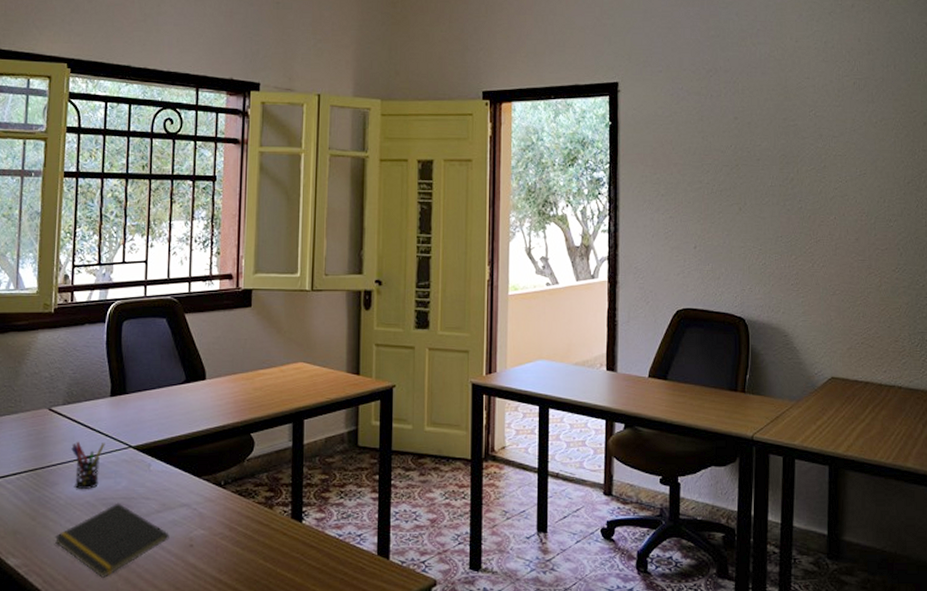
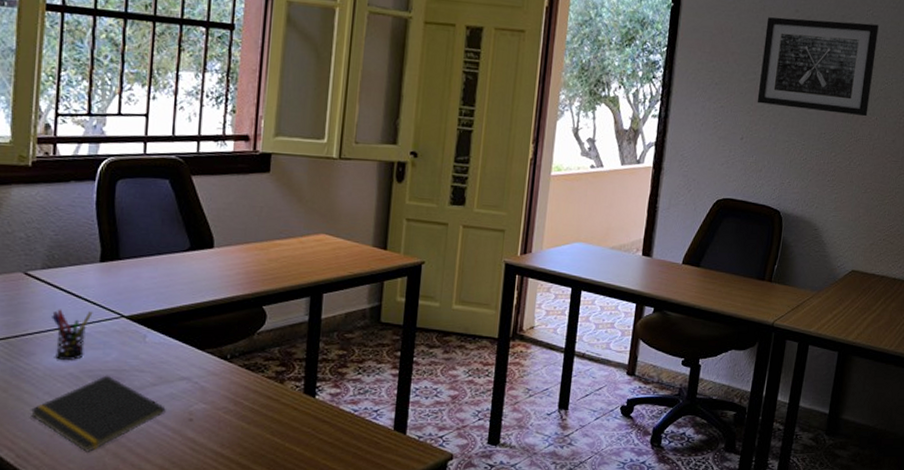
wall art: none [706,124,825,217] -> present [757,17,879,117]

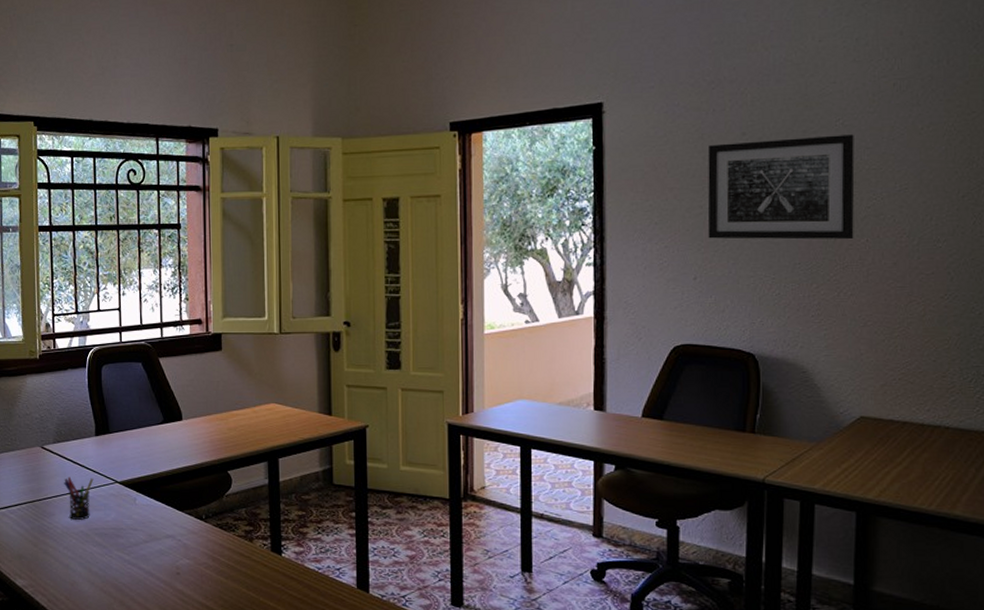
notepad: present [30,375,166,452] -> none [54,533,157,600]

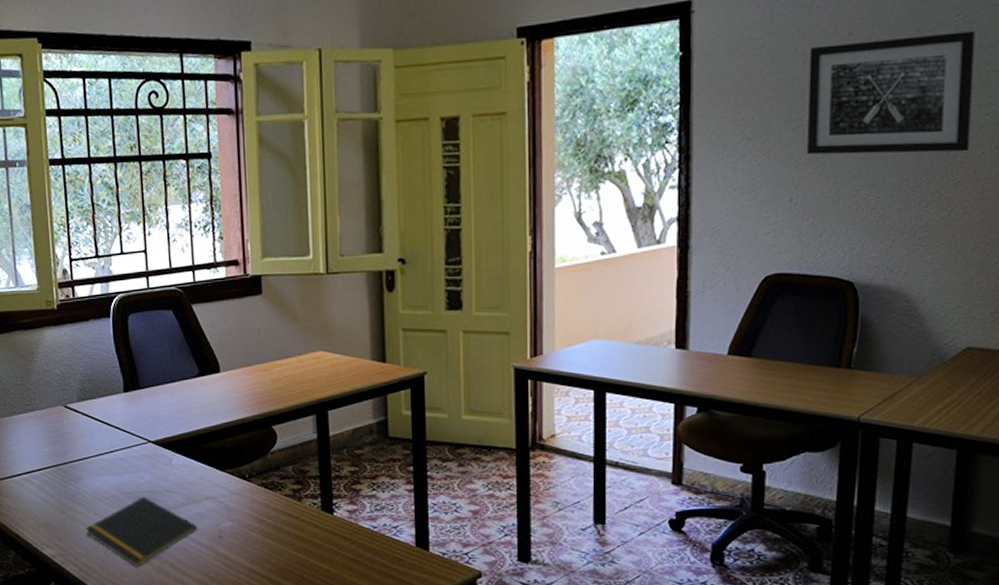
notepad: none [54,533,157,600] -> present [85,496,198,567]
pen holder: present [64,476,94,520] -> none [91,437,124,483]

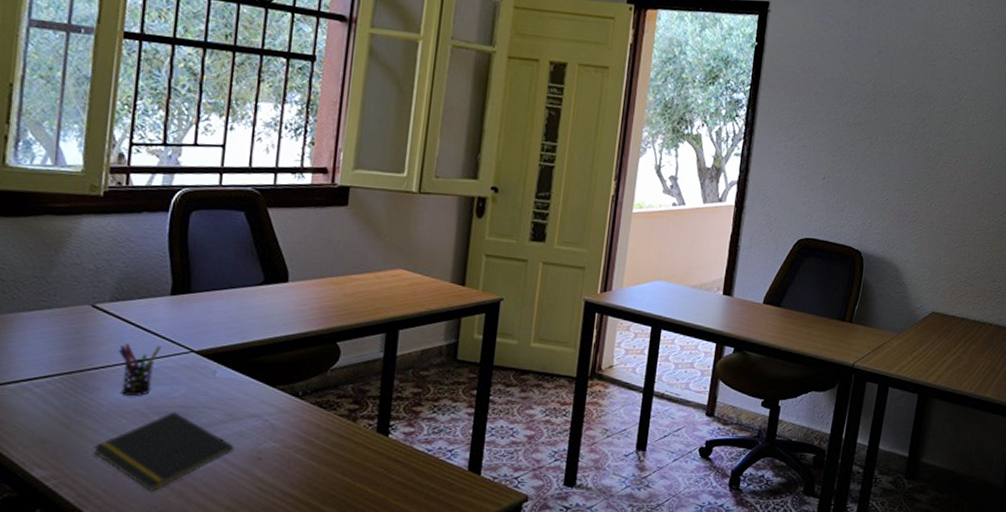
pen holder: none [91,437,124,483] -> present [119,343,162,396]
wall art: present [806,31,975,155] -> none [839,58,960,159]

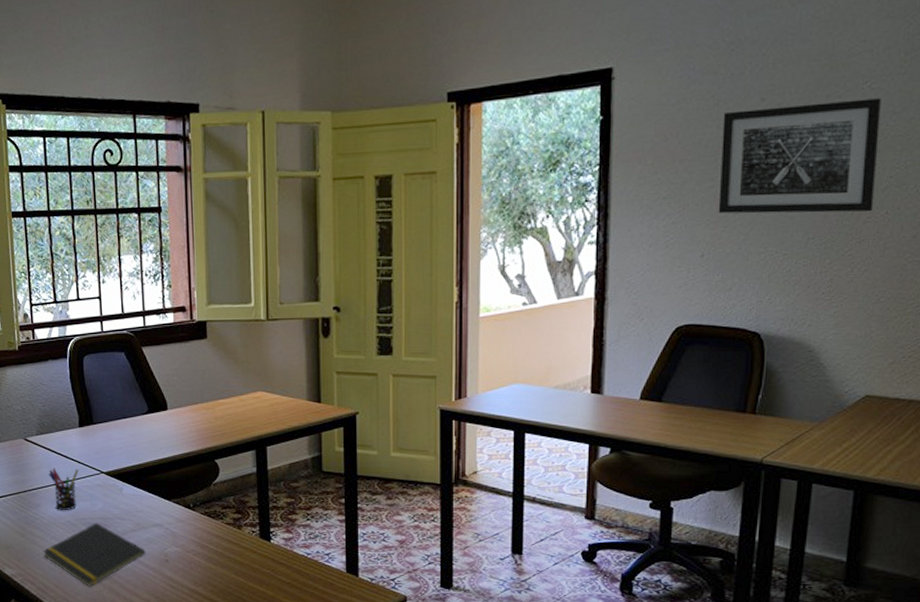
wall art: none [839,58,960,159] -> present [718,98,881,214]

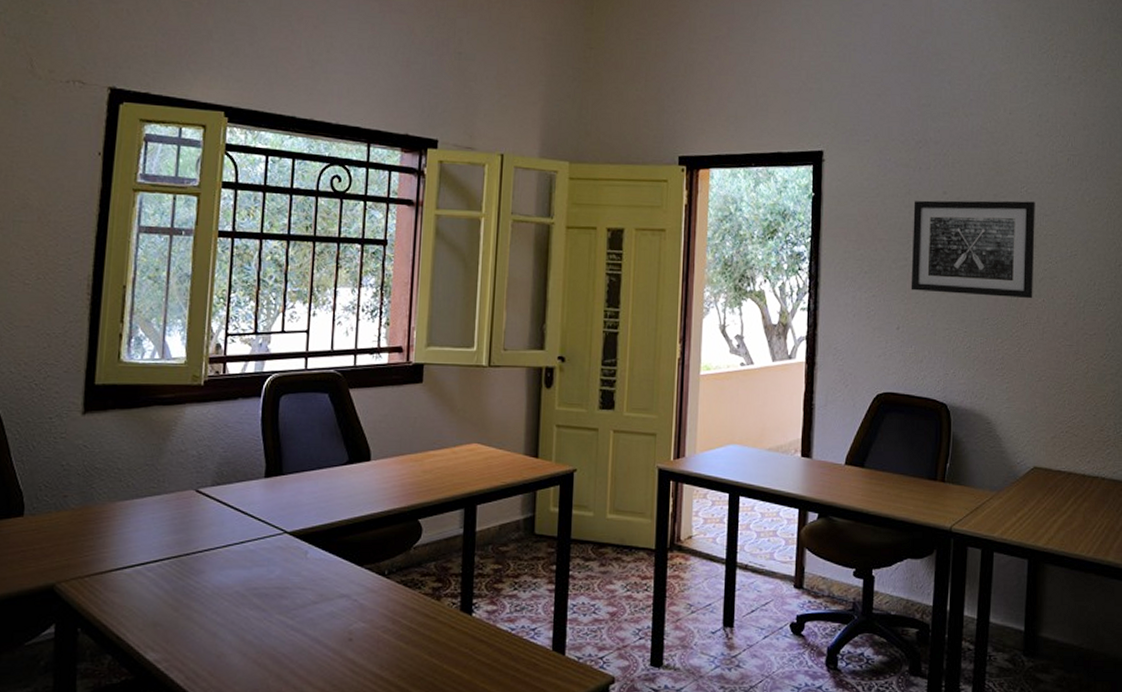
notepad: present [42,522,146,587] -> none [199,593,327,674]
pen holder: present [49,468,79,510] -> none [220,526,258,578]

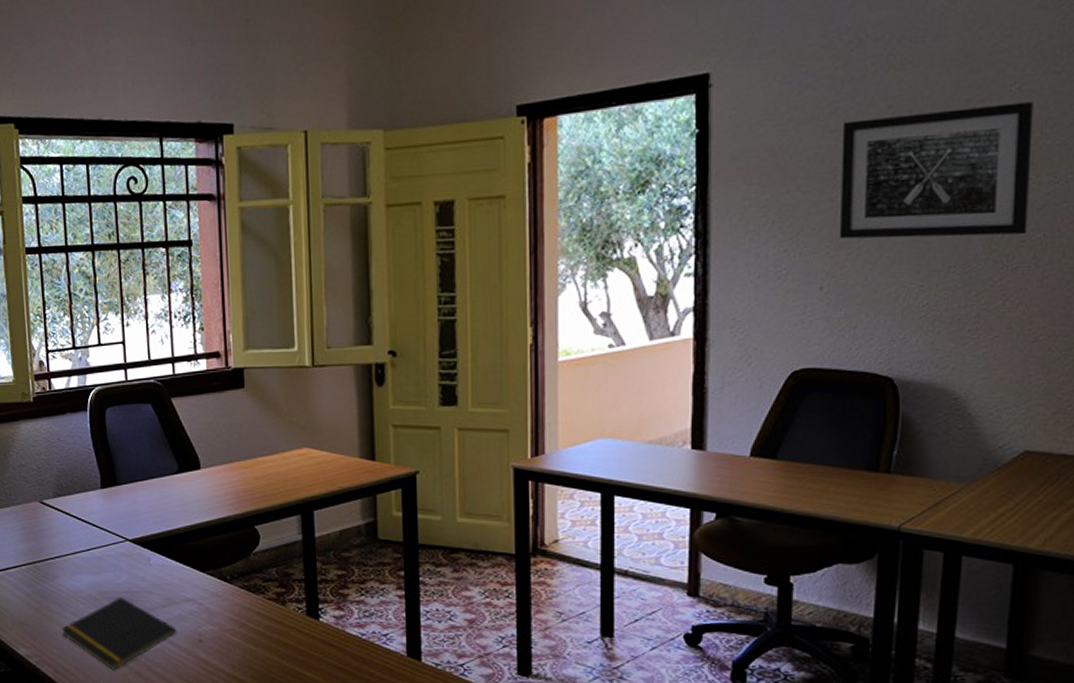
notepad: none [199,593,327,674] -> present [60,596,177,670]

